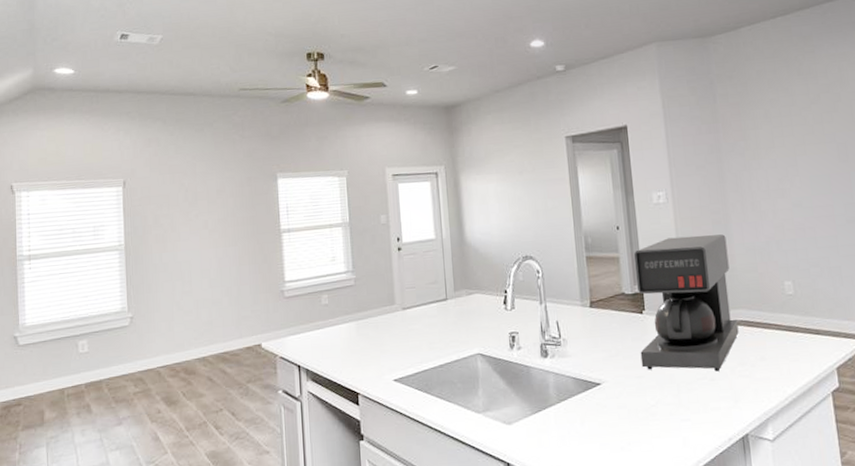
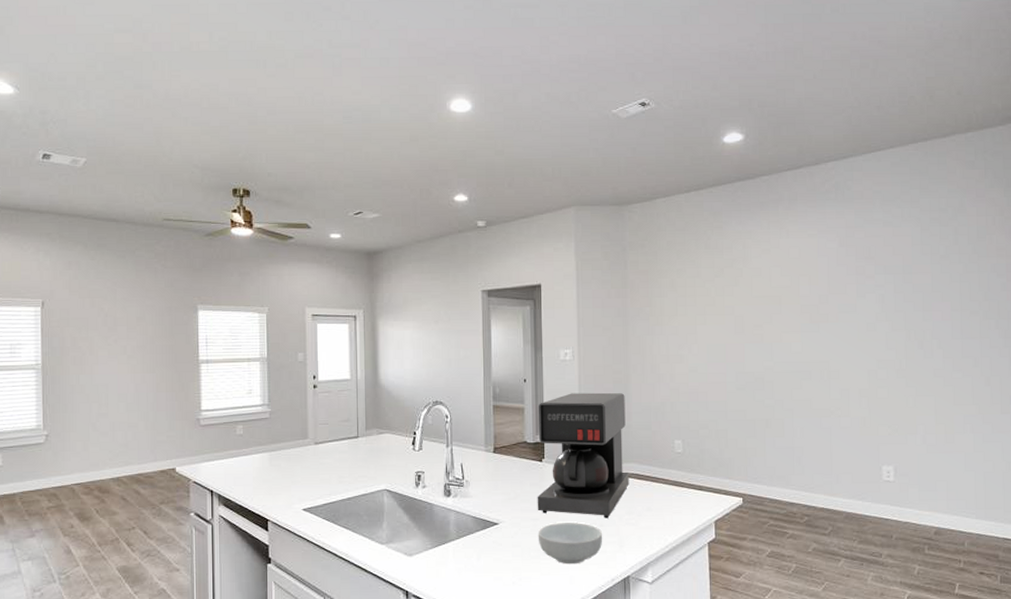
cereal bowl: none [644,378,716,425] -> present [538,522,603,565]

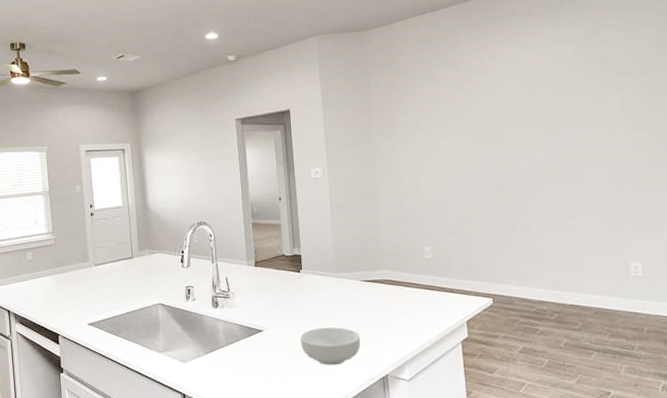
coffee maker: present [537,392,629,518] -> none [294,206,383,322]

